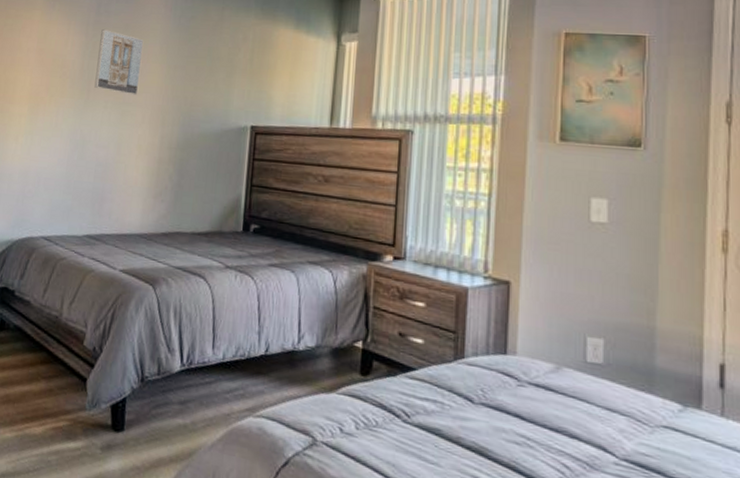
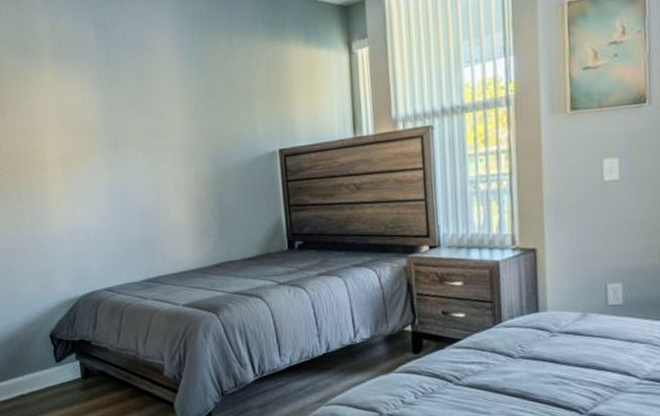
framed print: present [94,29,144,95] -> none [115,79,165,141]

